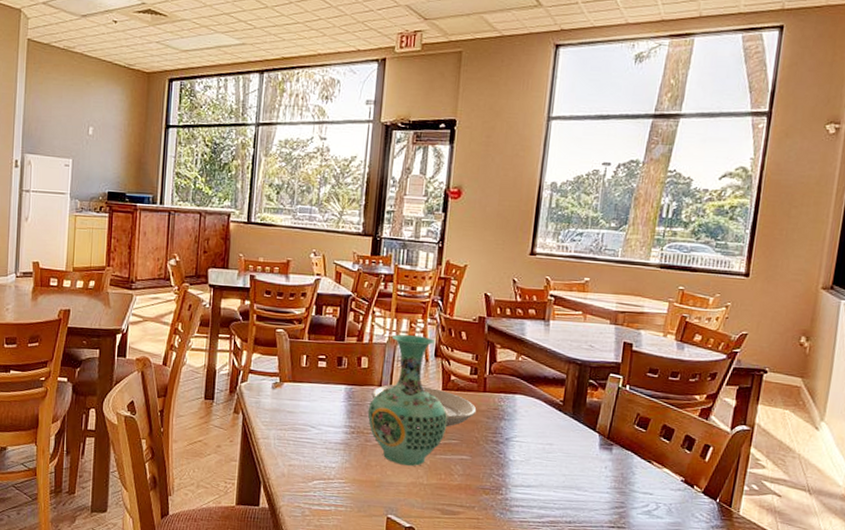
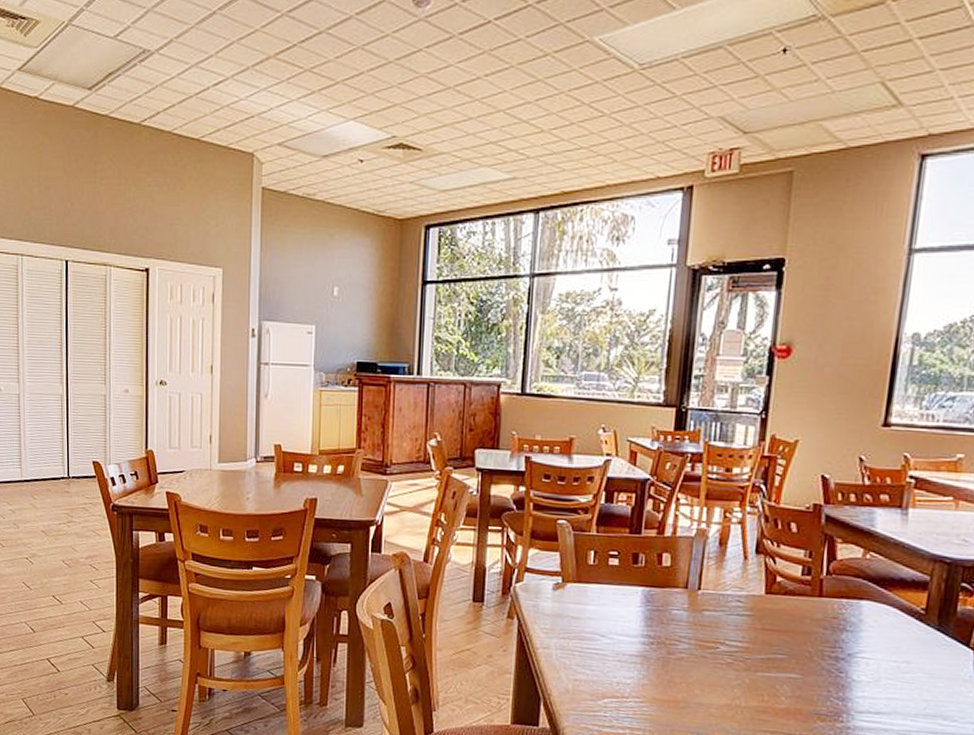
vase: present [367,334,448,466] -> none [670,526,773,685]
plate: present [371,385,477,427] -> none [675,587,810,639]

